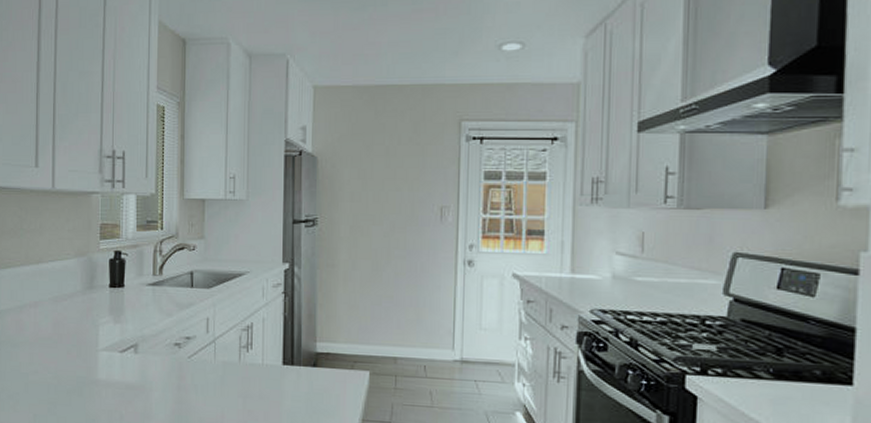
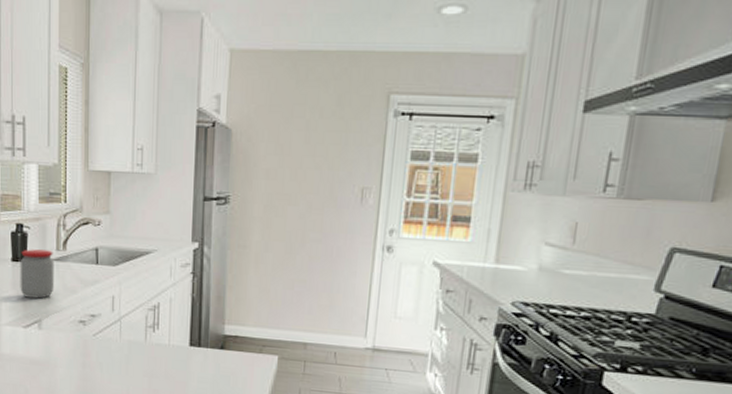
jar: none [117,275,151,323] -> present [20,249,55,299]

